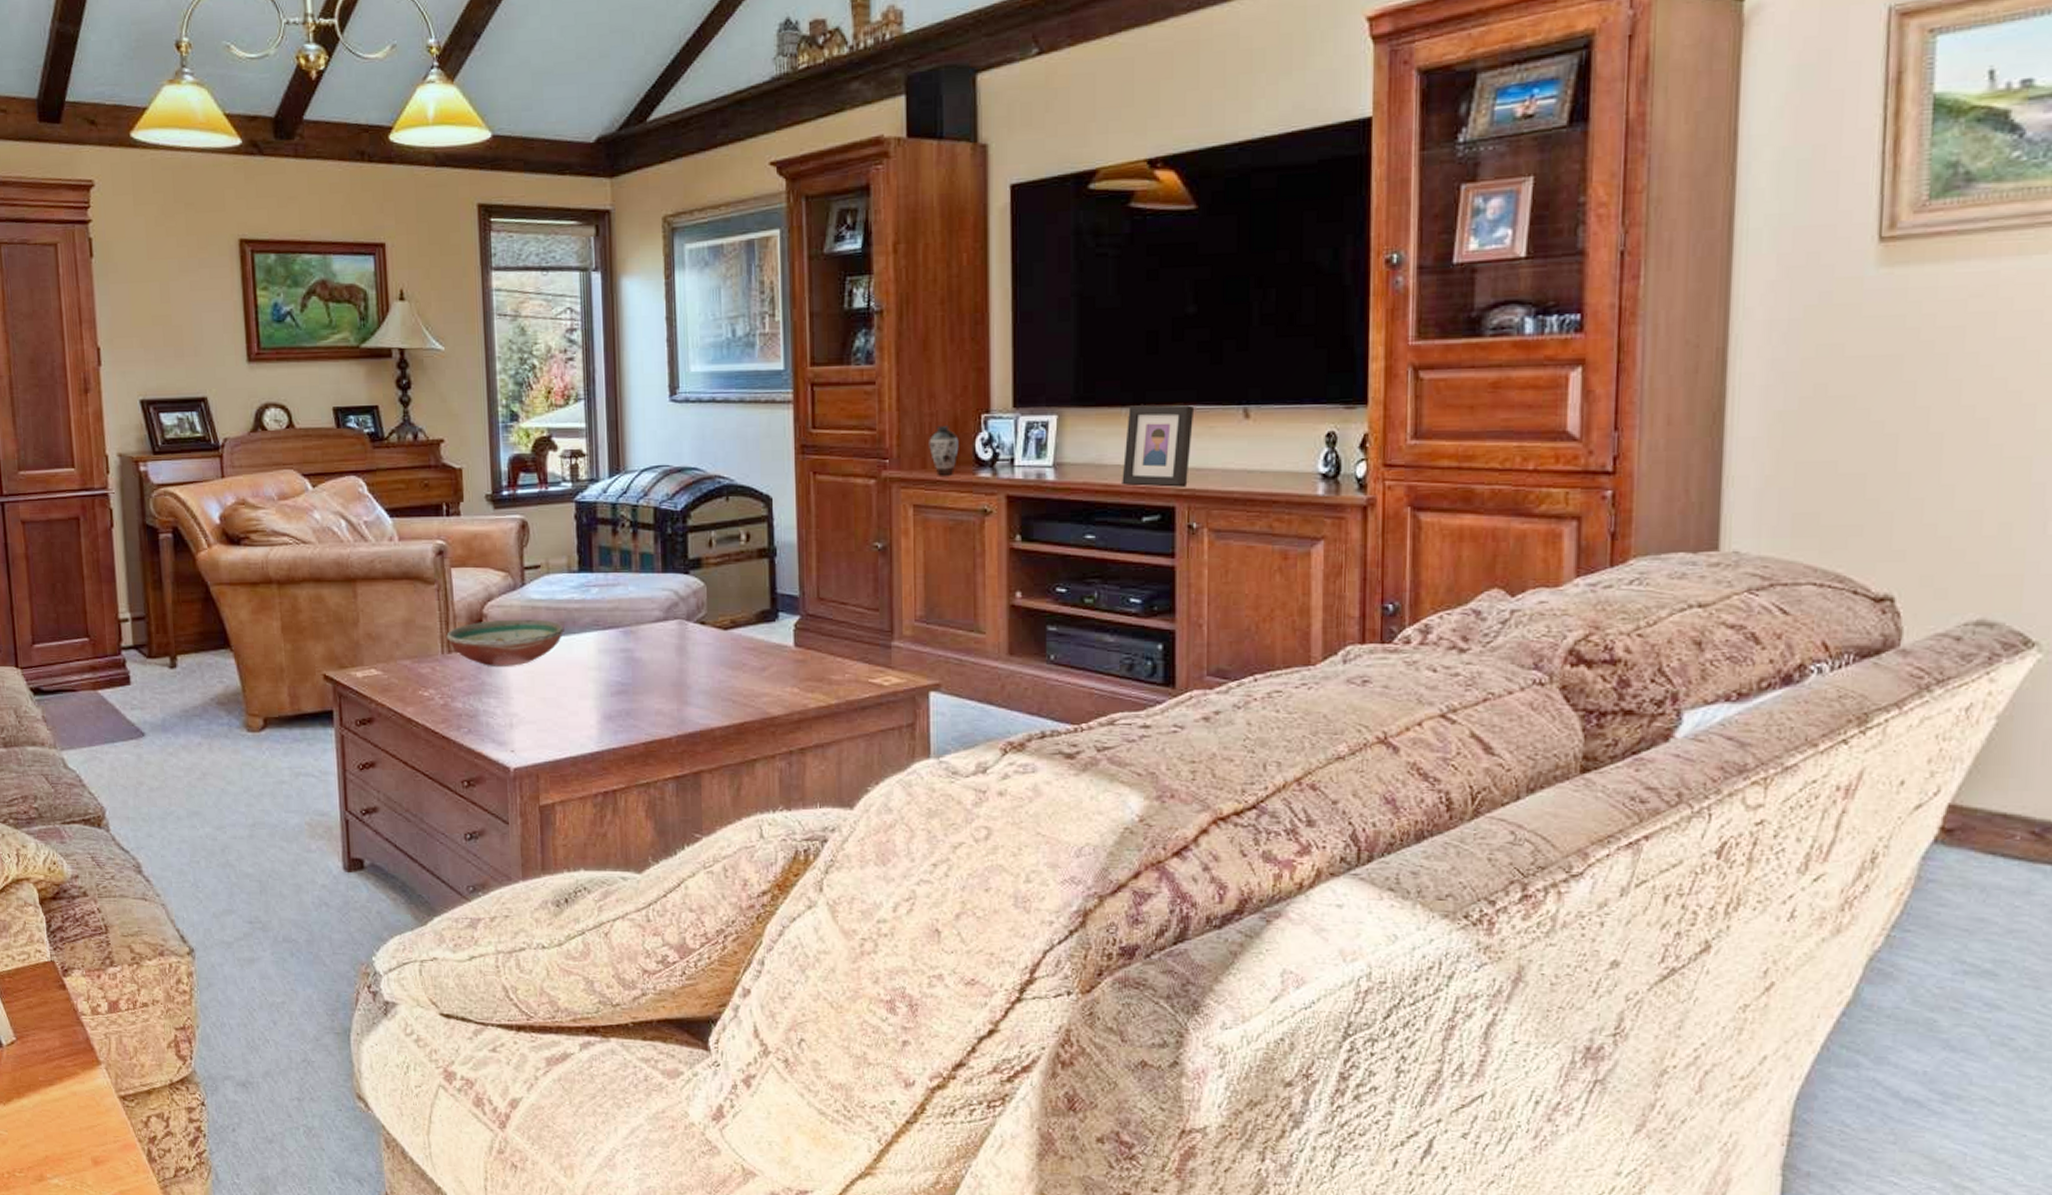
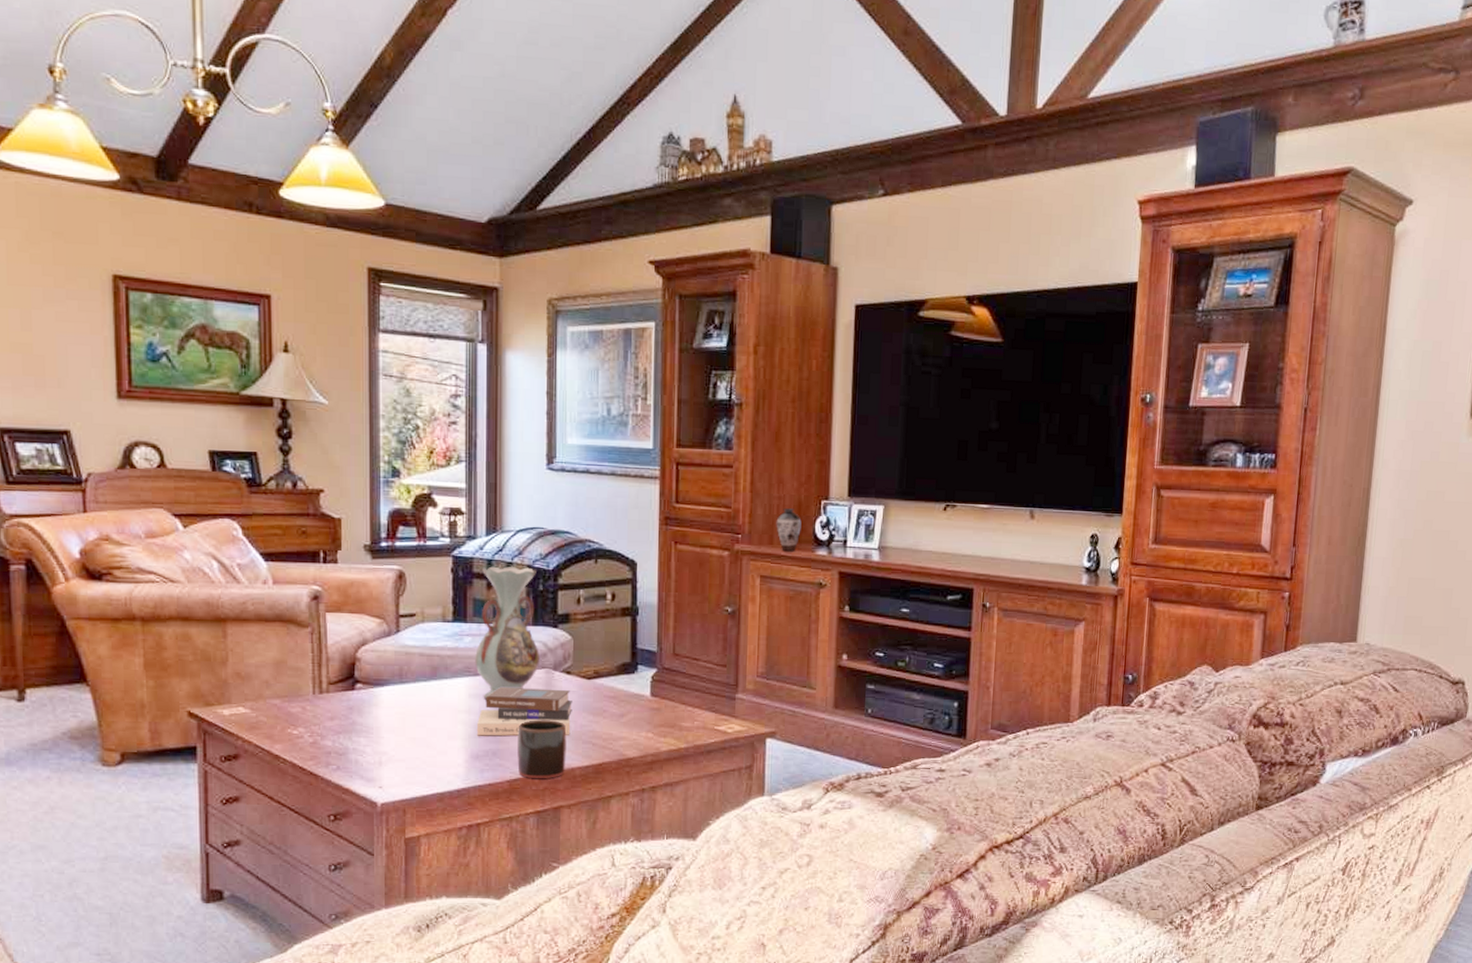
decorative bowl: present [446,619,565,666] -> none [318,663,437,708]
decorative vase: none [603,509,671,655] -> present [475,566,539,700]
books: none [609,641,709,696] -> present [477,688,572,737]
mug: none [651,676,705,741] -> present [517,720,567,779]
picture frame: present [1122,404,1195,487] -> none [933,502,993,572]

